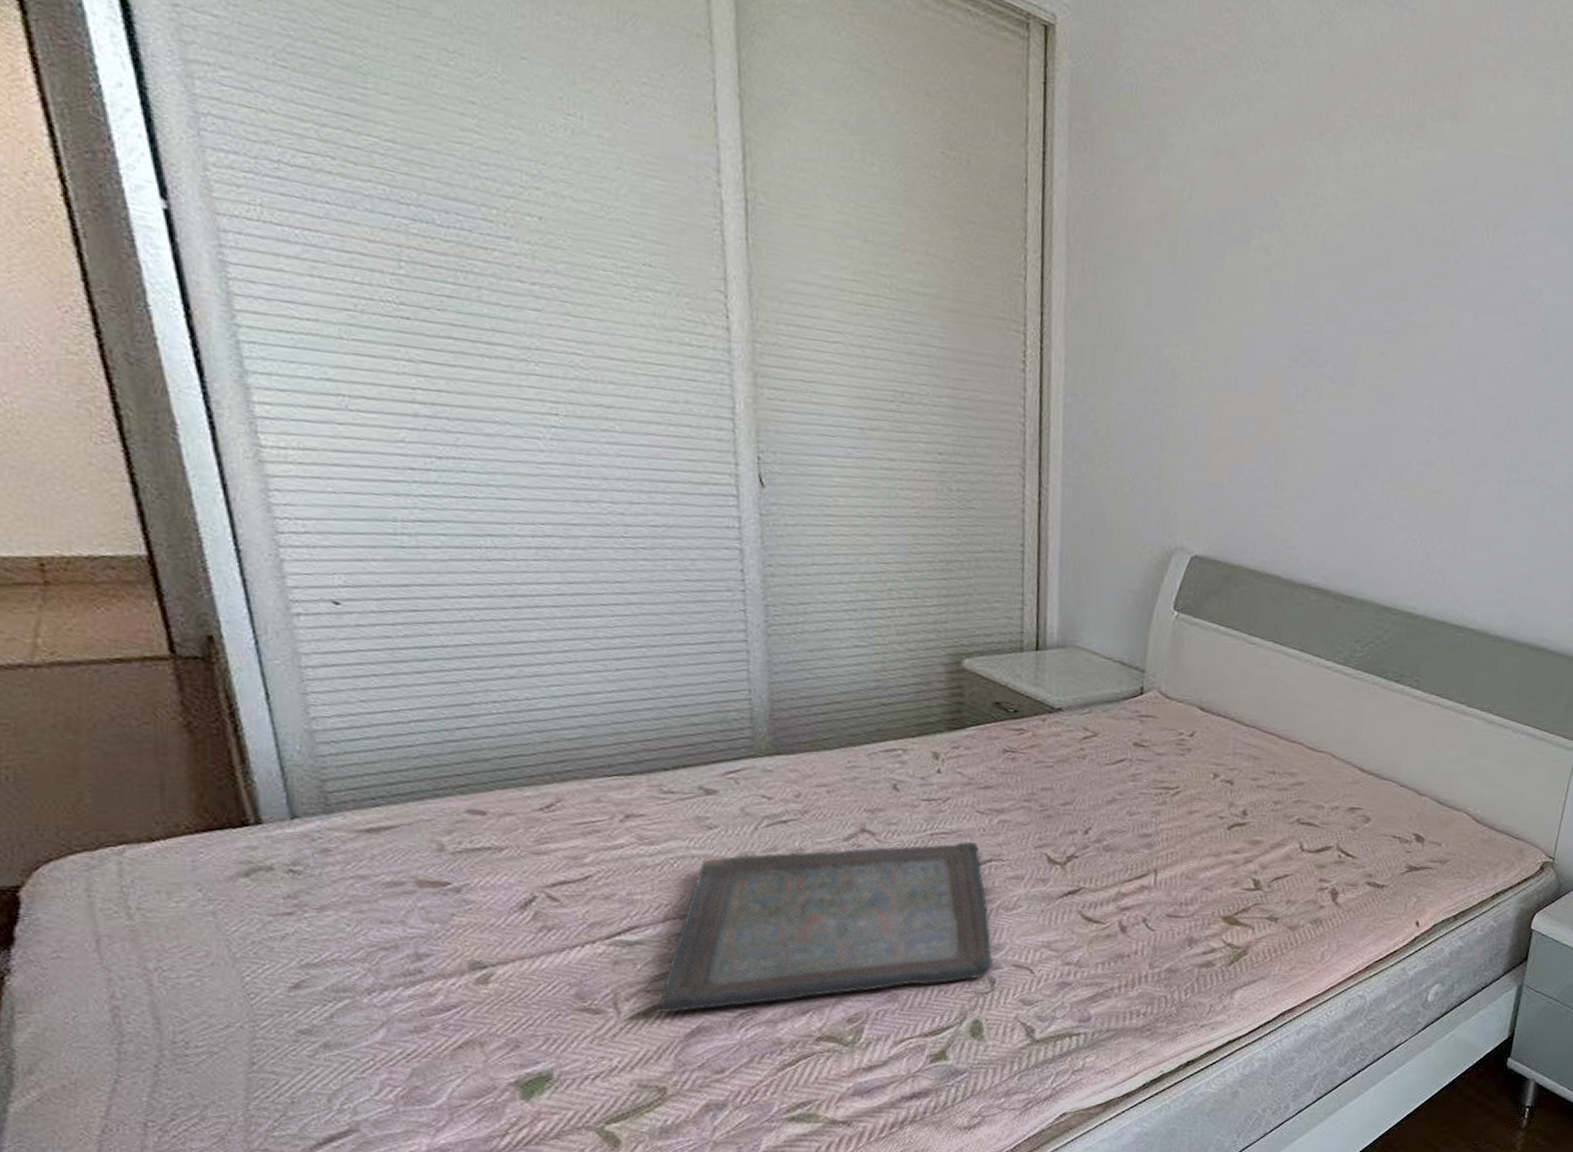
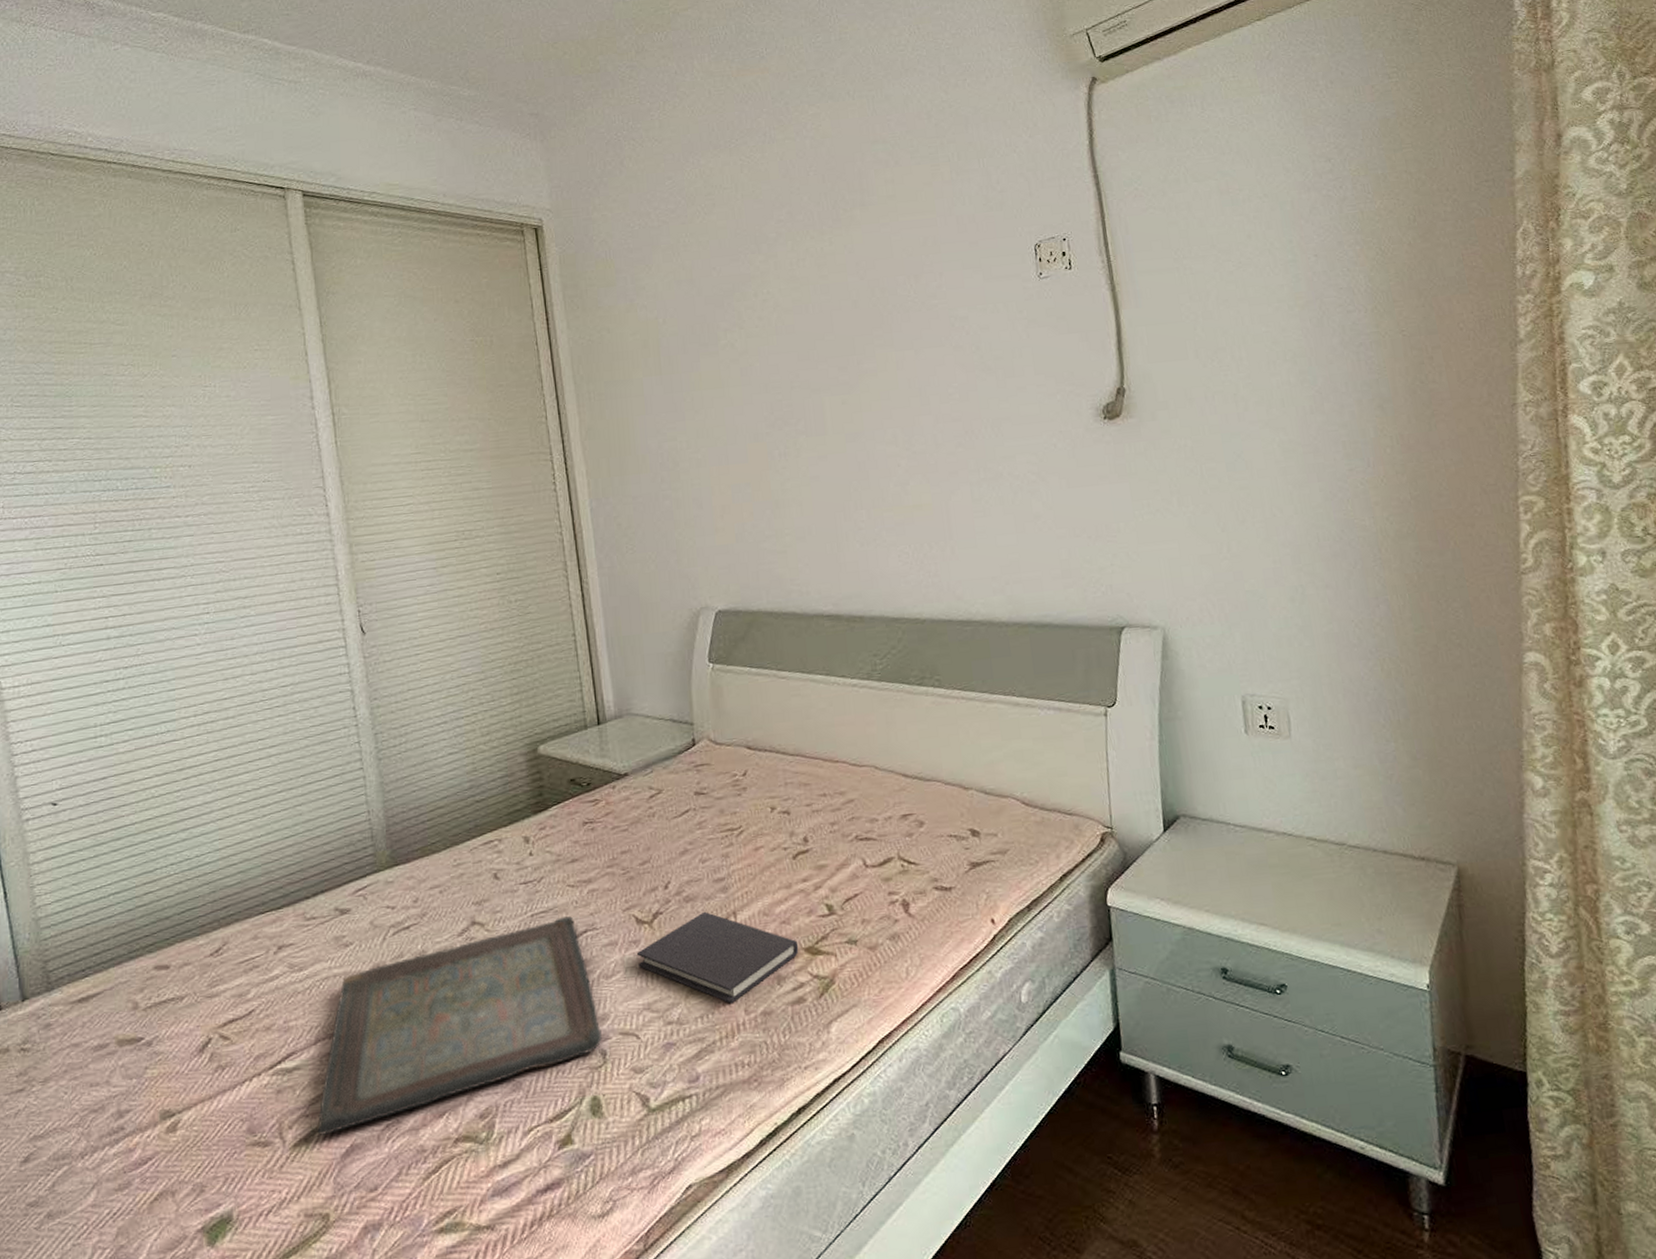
diary: none [1042,863,1217,956] -> present [636,911,799,1003]

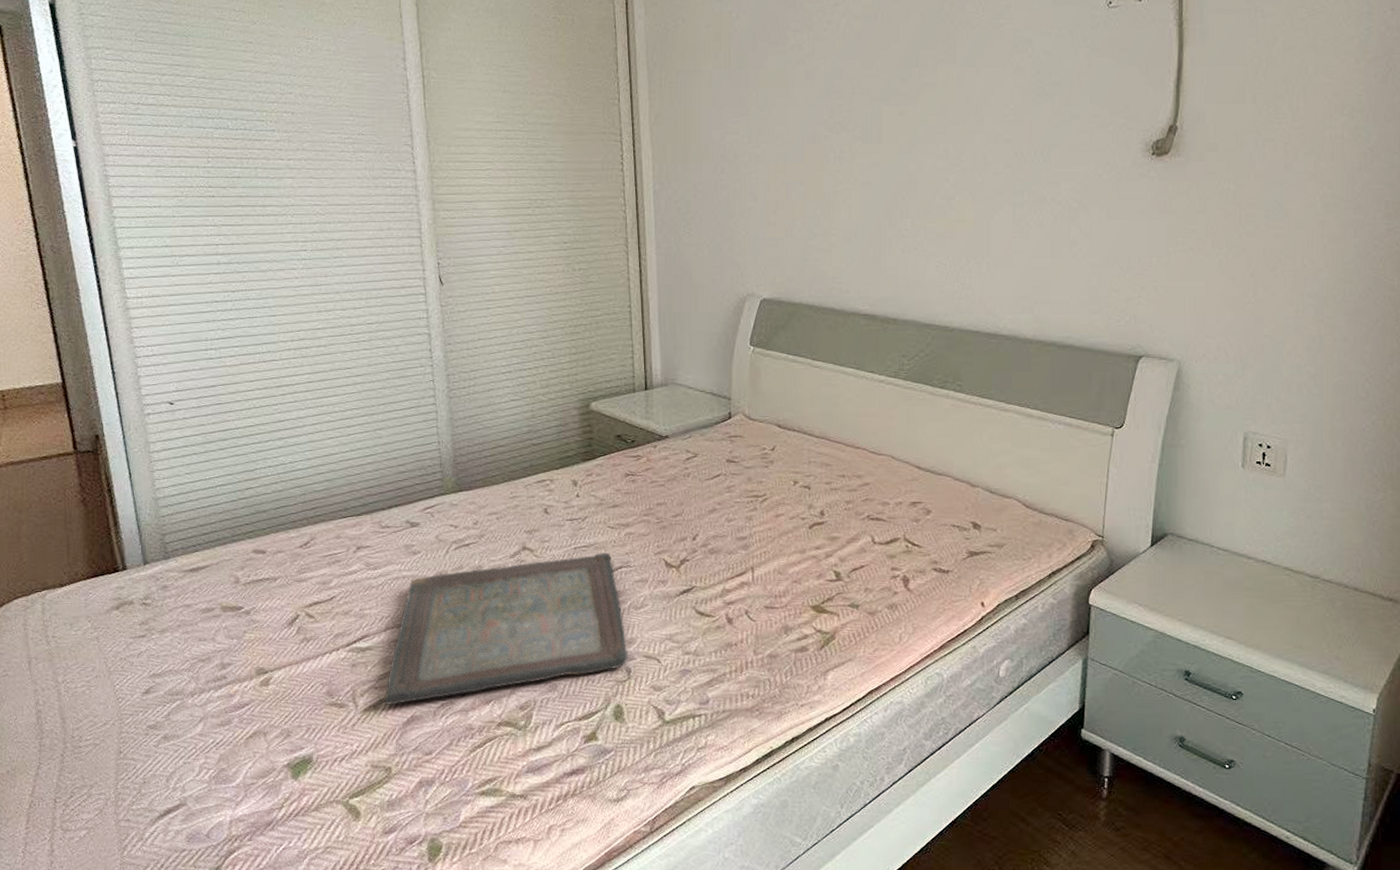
diary: present [636,911,799,1003] -> none [663,563,806,644]

